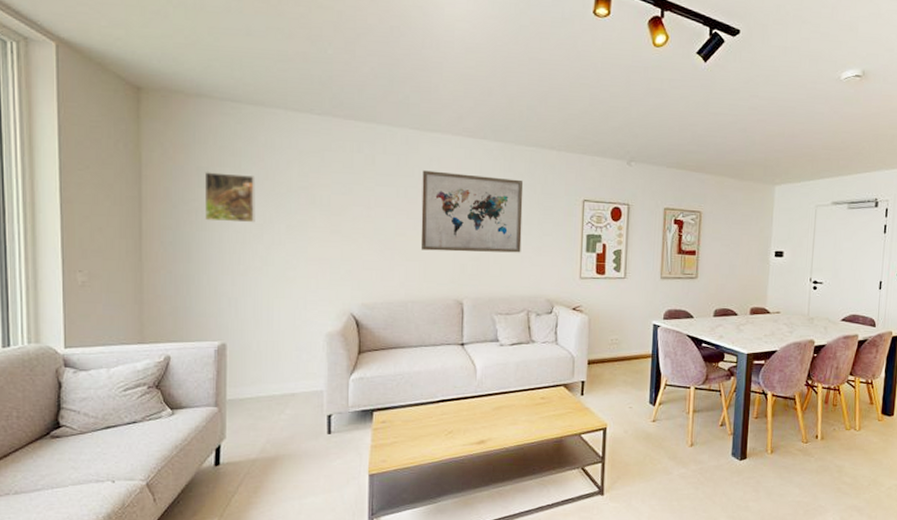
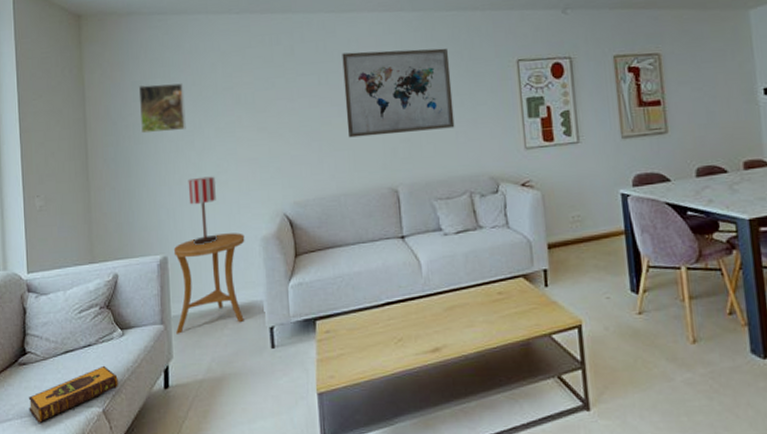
hardback book: none [61,442,165,494] -> present [28,365,118,423]
side table: none [231,326,309,417] -> present [173,233,245,334]
table lamp: none [253,270,282,335] -> present [188,176,217,245]

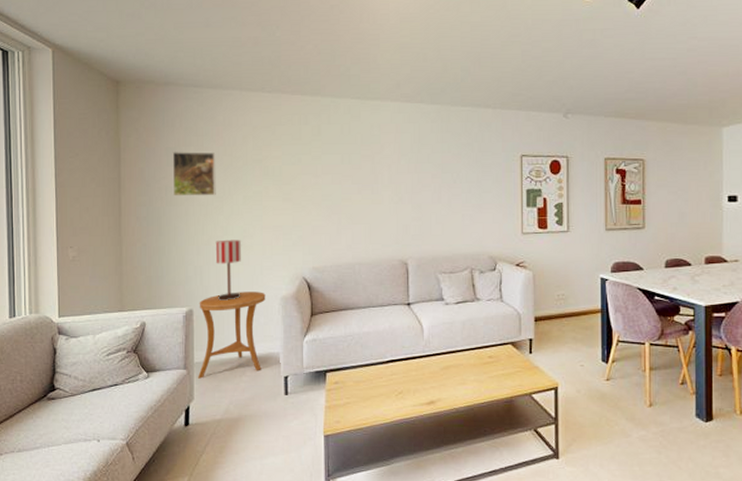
hardback book: present [28,365,118,423] -> none [56,403,142,452]
wall art: present [342,48,455,138] -> none [365,137,462,213]

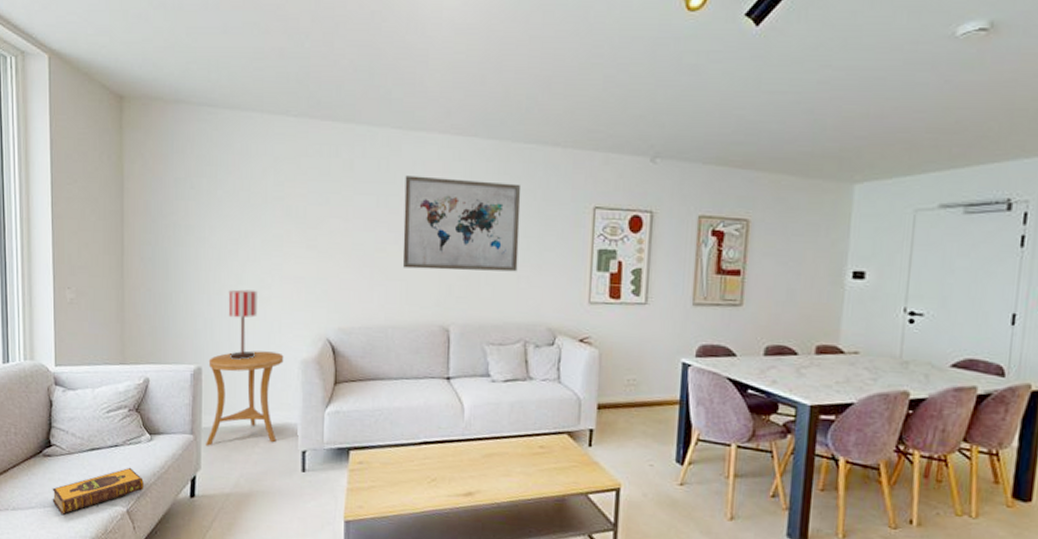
hardback book: none [56,403,142,452] -> present [52,467,144,515]
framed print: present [172,151,216,196] -> none [181,182,231,238]
wall art: none [365,137,462,213] -> present [402,175,521,272]

